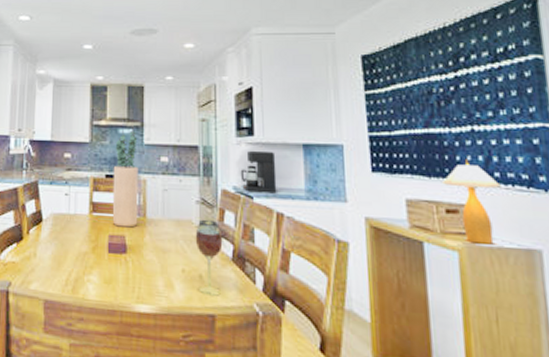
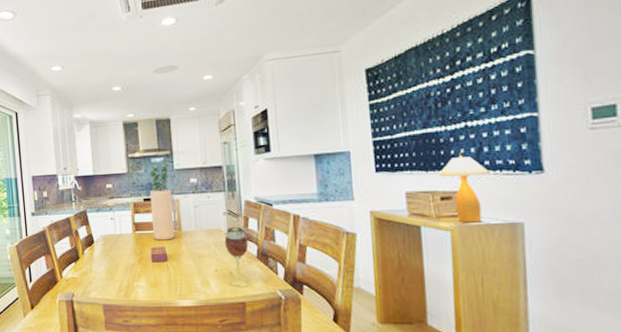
coffee maker: present [240,150,277,194] -> none [260,163,293,201]

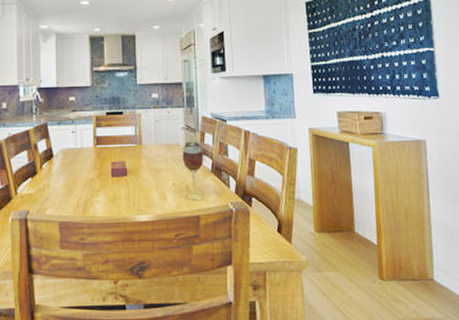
vase: present [149,155,175,241] -> none [112,70,135,155]
table lamp: present [436,151,490,223] -> none [361,78,401,140]

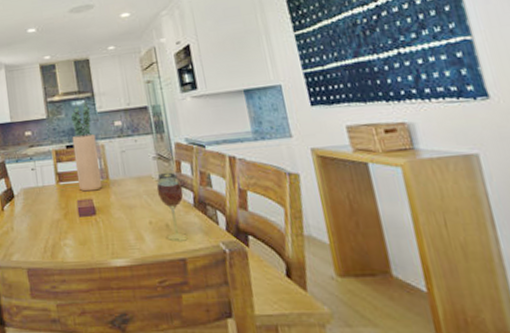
vase: none [112,70,135,155] -> present [71,98,102,192]

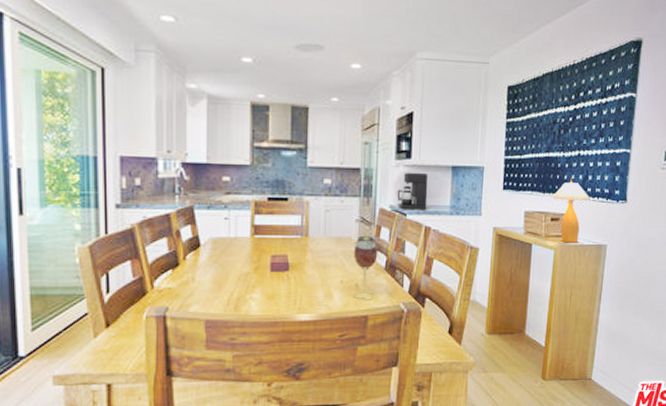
vase: present [71,98,102,192] -> none [274,149,302,247]
coffee maker: none [189,101,226,142] -> present [397,172,428,211]
table lamp: none [376,80,433,157] -> present [551,177,590,243]

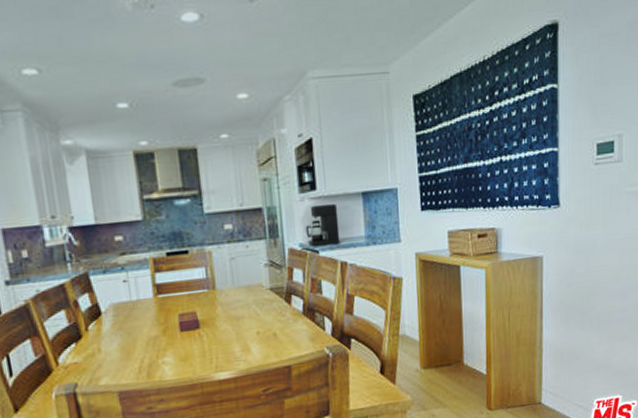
wineglass: present [353,235,378,301] -> none [266,279,296,351]
table lamp: present [551,177,590,243] -> none [475,187,519,260]

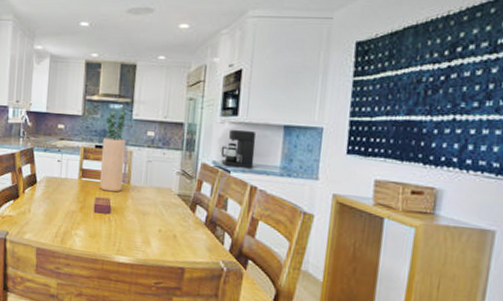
vase: none [173,196,208,304] -> present [99,103,127,193]

